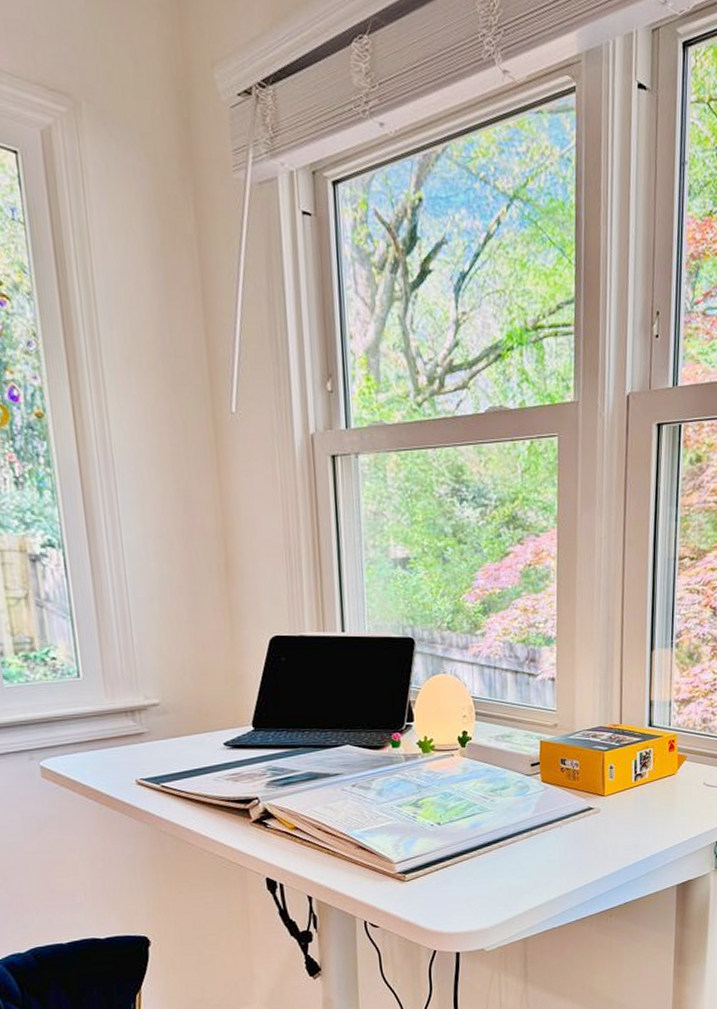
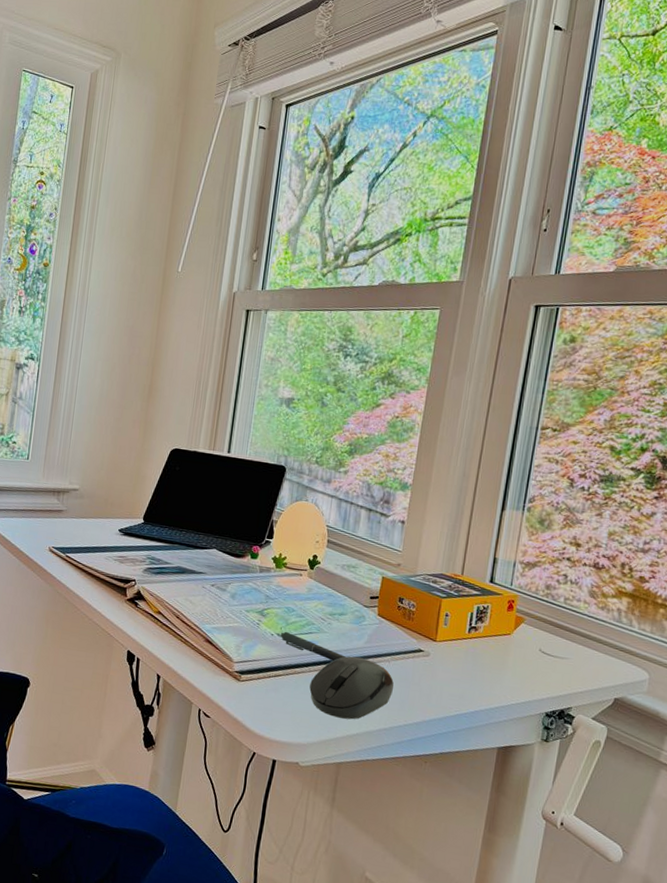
pen: none [441,818,516,839] -> present [280,631,347,662]
computer mouse: none [482,828,569,895] -> present [309,656,394,720]

